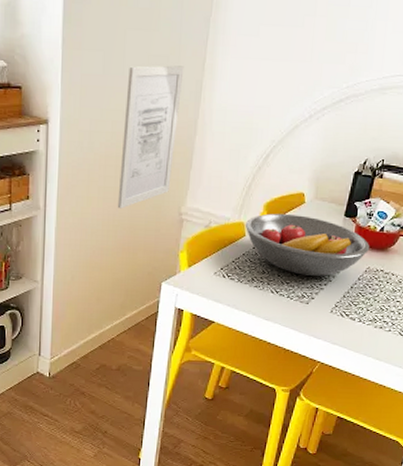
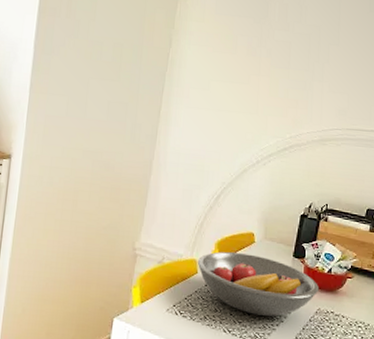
wall art: present [117,65,184,209] -> none [72,110,141,242]

